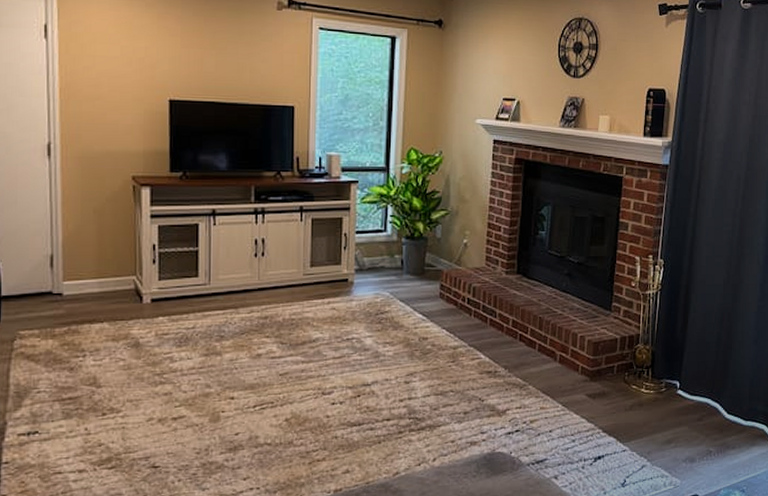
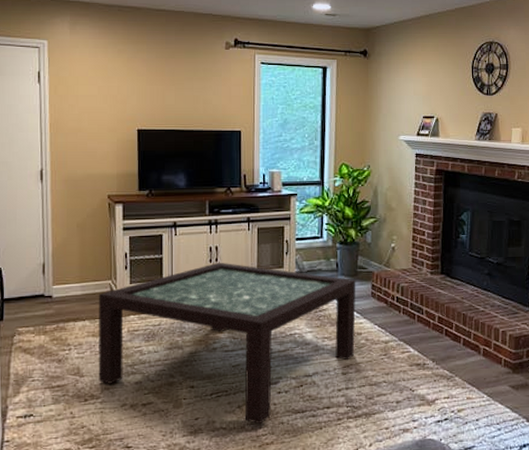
coffee table: none [119,257,423,439] -> present [98,262,356,425]

